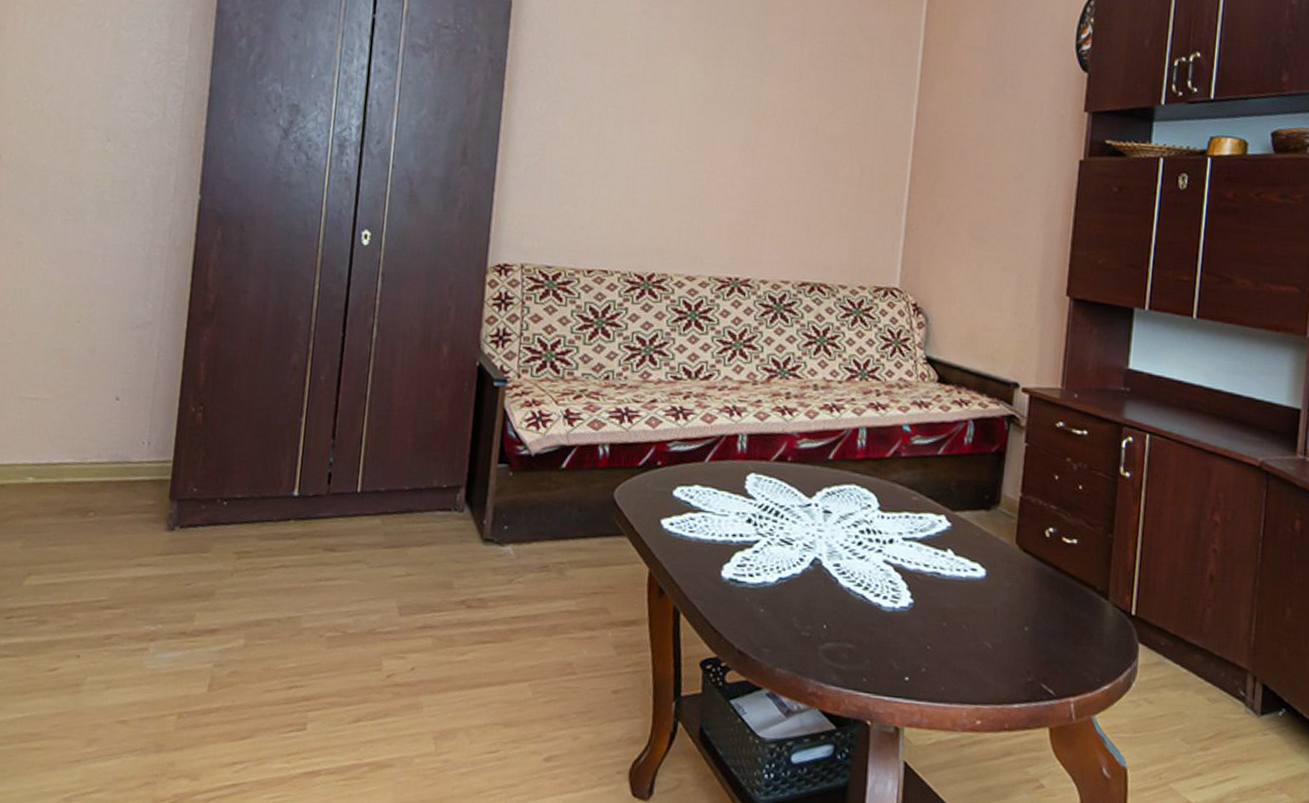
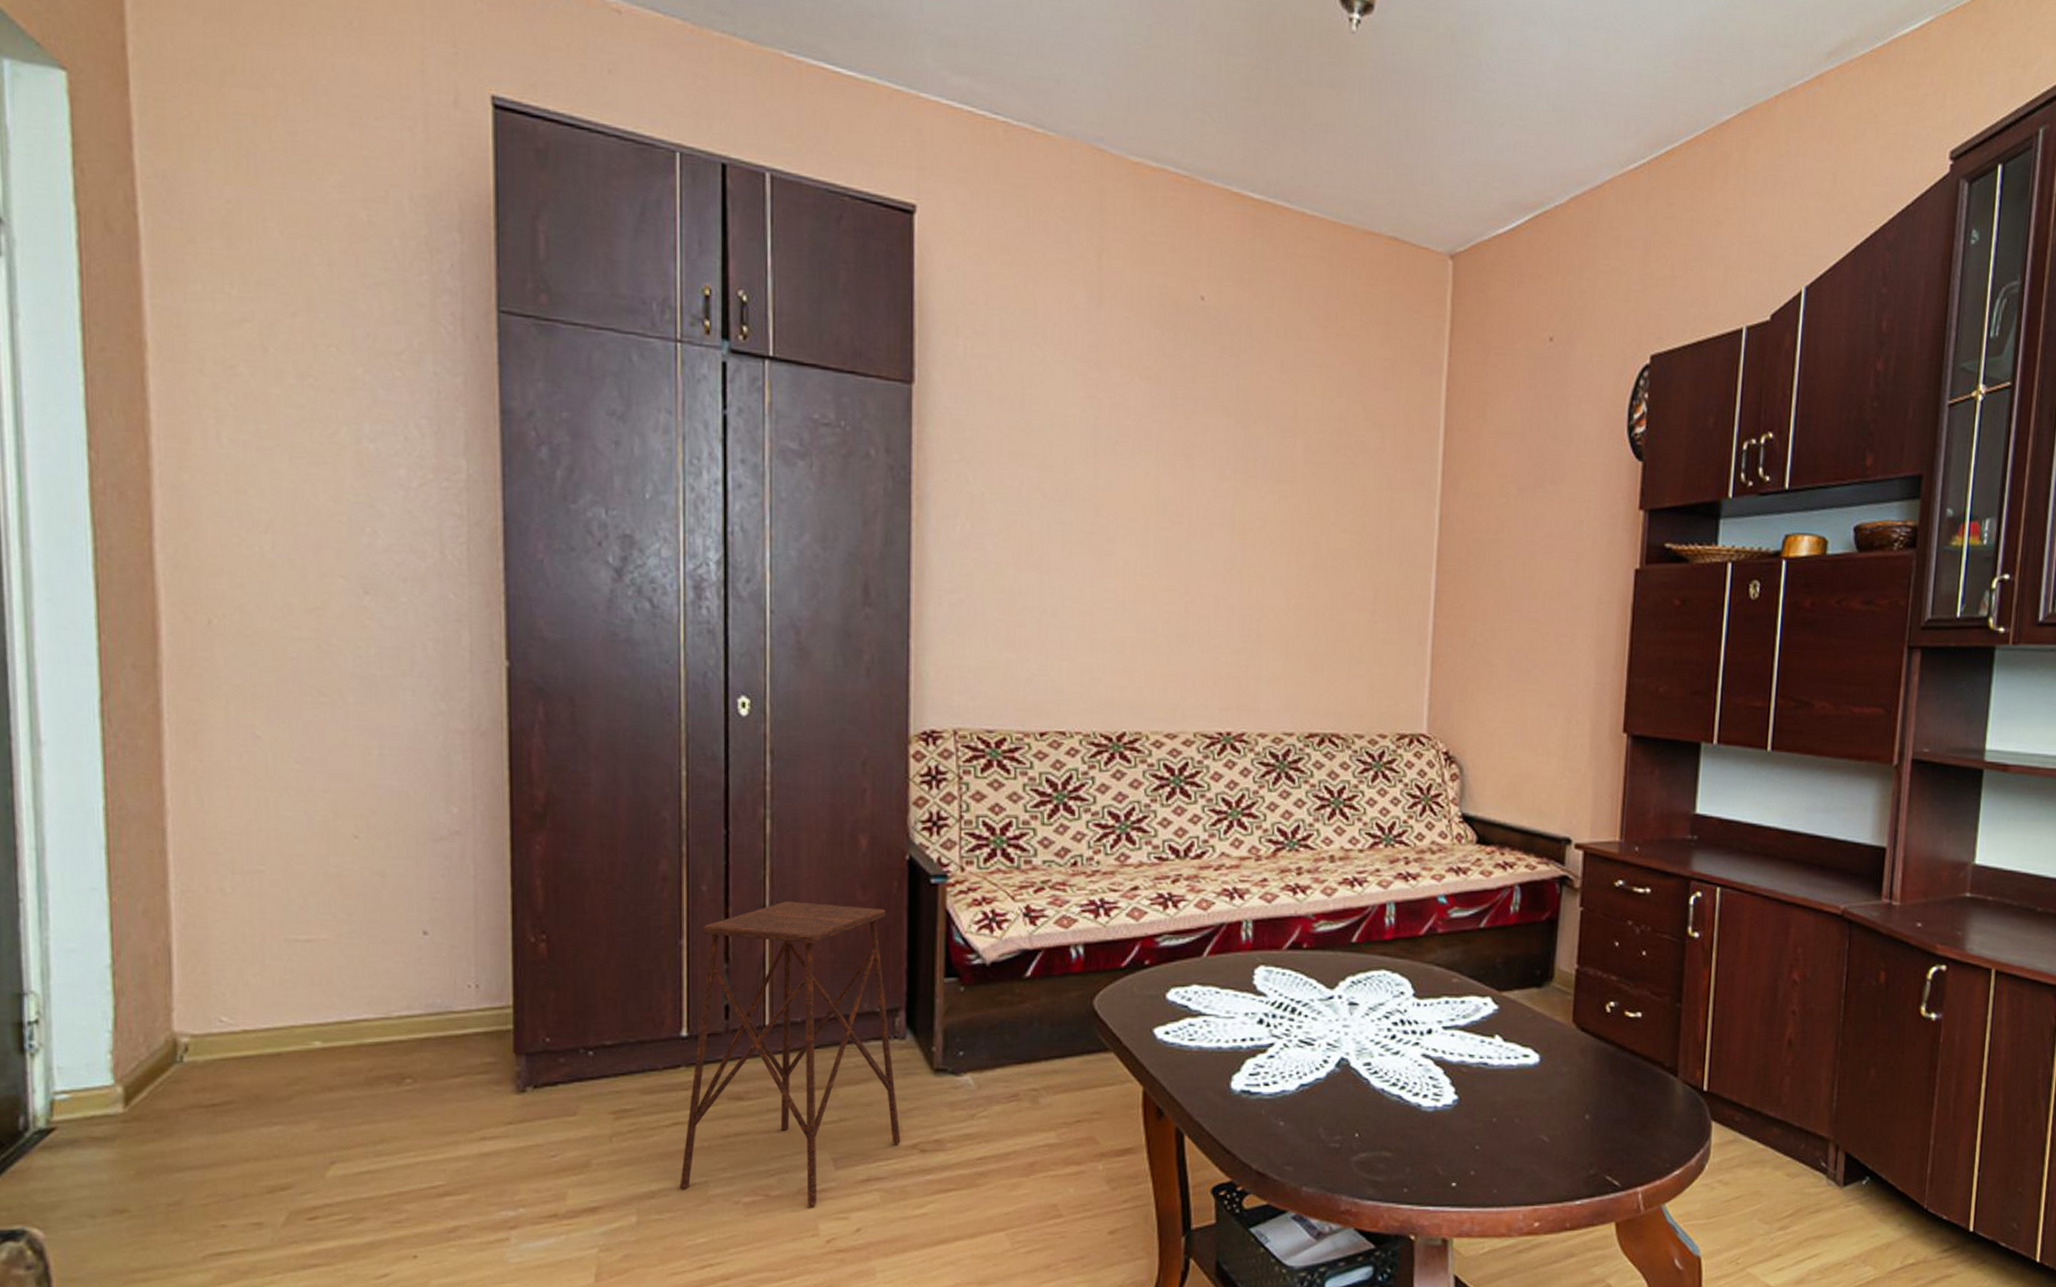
side table: none [279,393,457,646] -> present [680,901,901,1207]

